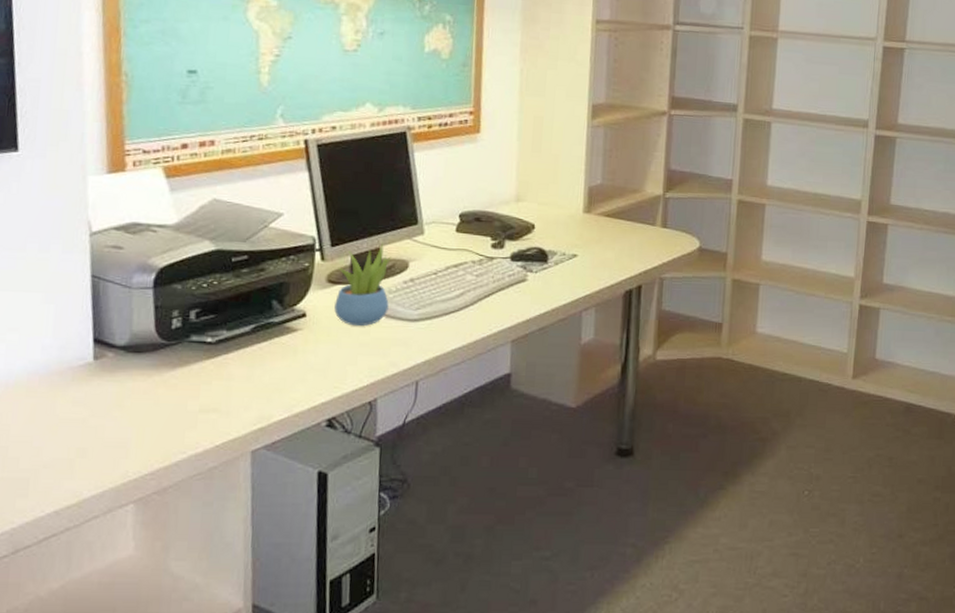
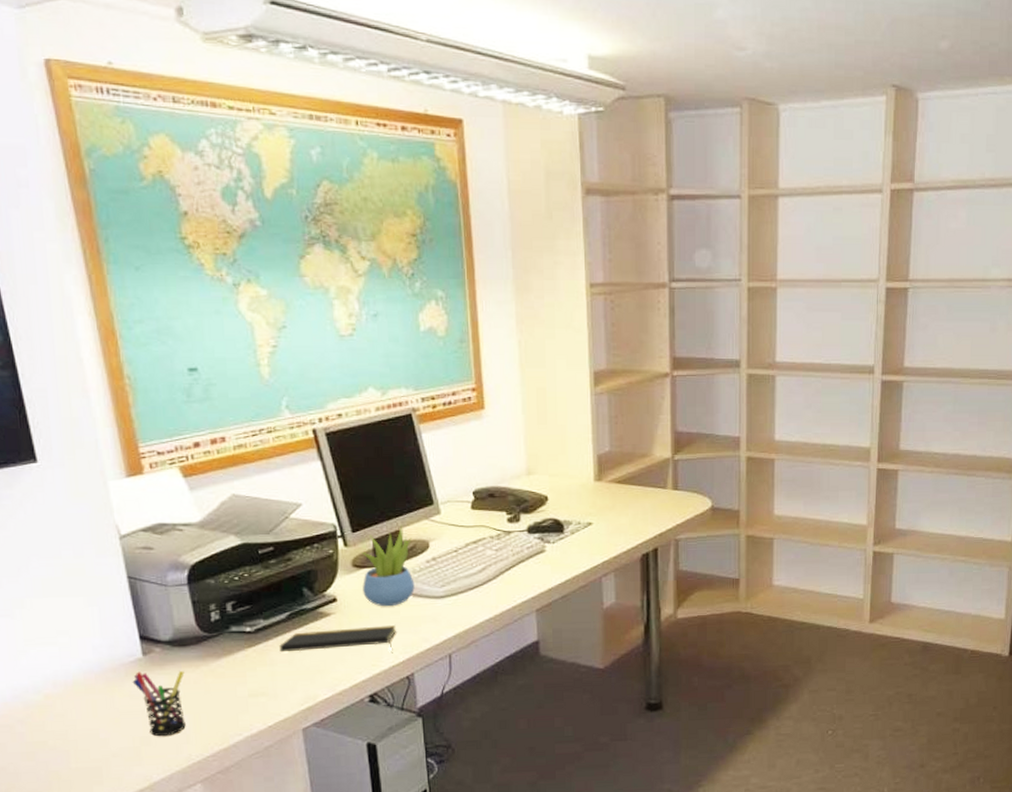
pen holder: none [78,377,135,449] -> present [132,671,186,737]
notepad: none [239,346,364,376] -> present [279,625,396,654]

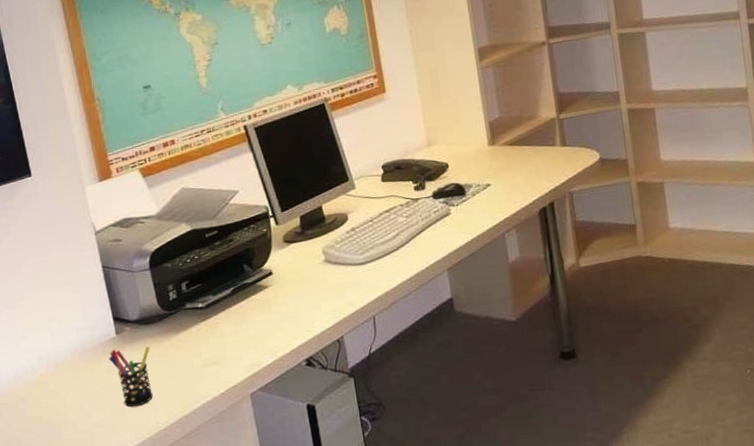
notepad: present [279,625,396,654] -> none [227,293,325,324]
succulent plant: present [361,524,415,607] -> none [290,201,338,277]

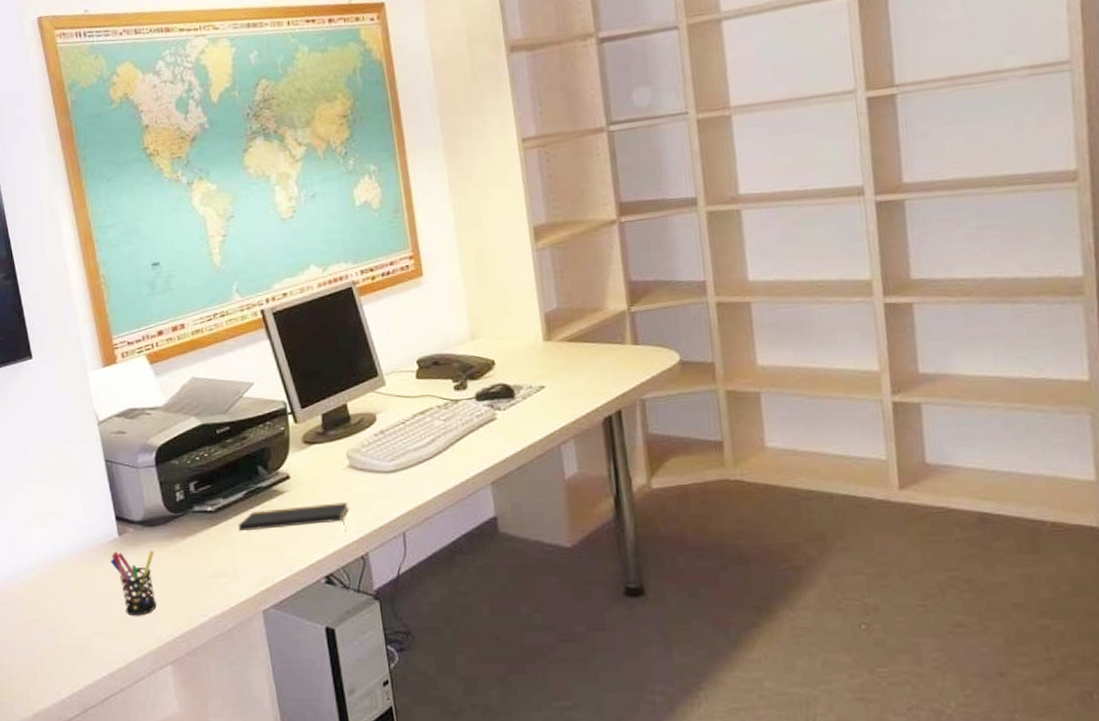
notepad: none [227,293,325,324] -> present [238,502,348,532]

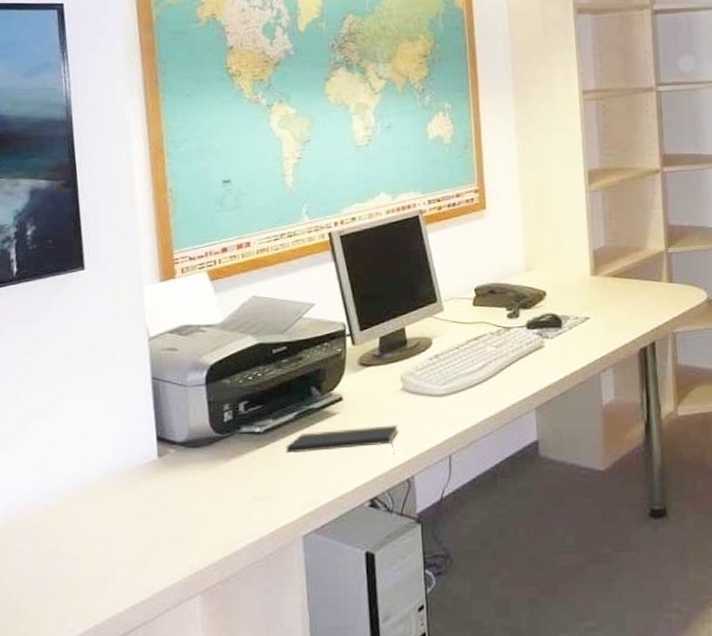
pen holder: present [110,551,157,616] -> none [146,473,195,543]

